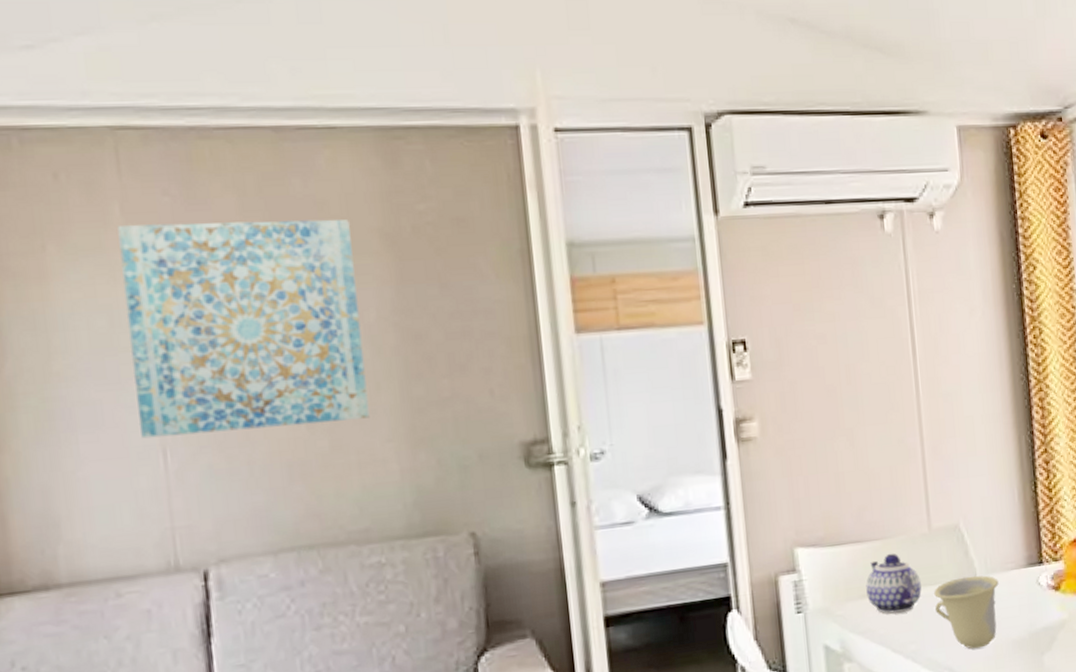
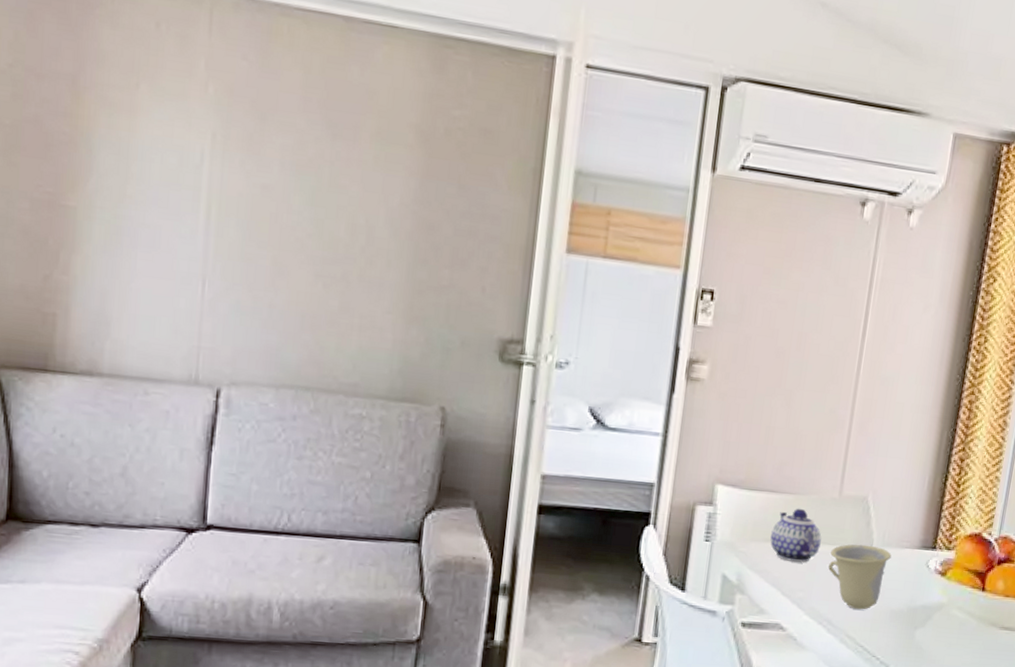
wall art: present [117,219,370,439] -> none [188,78,393,290]

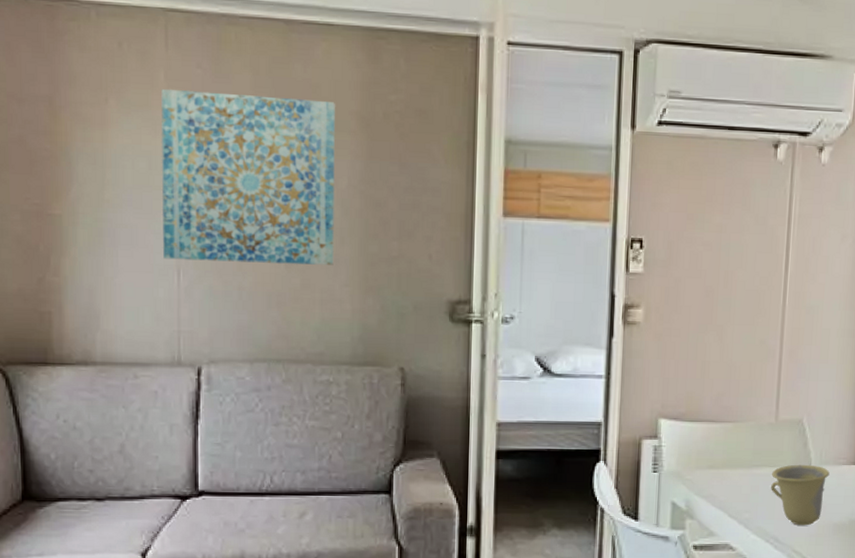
wall art: none [188,78,393,290] -> present [161,88,335,265]
teapot: present [770,508,822,562] -> none [714,435,762,485]

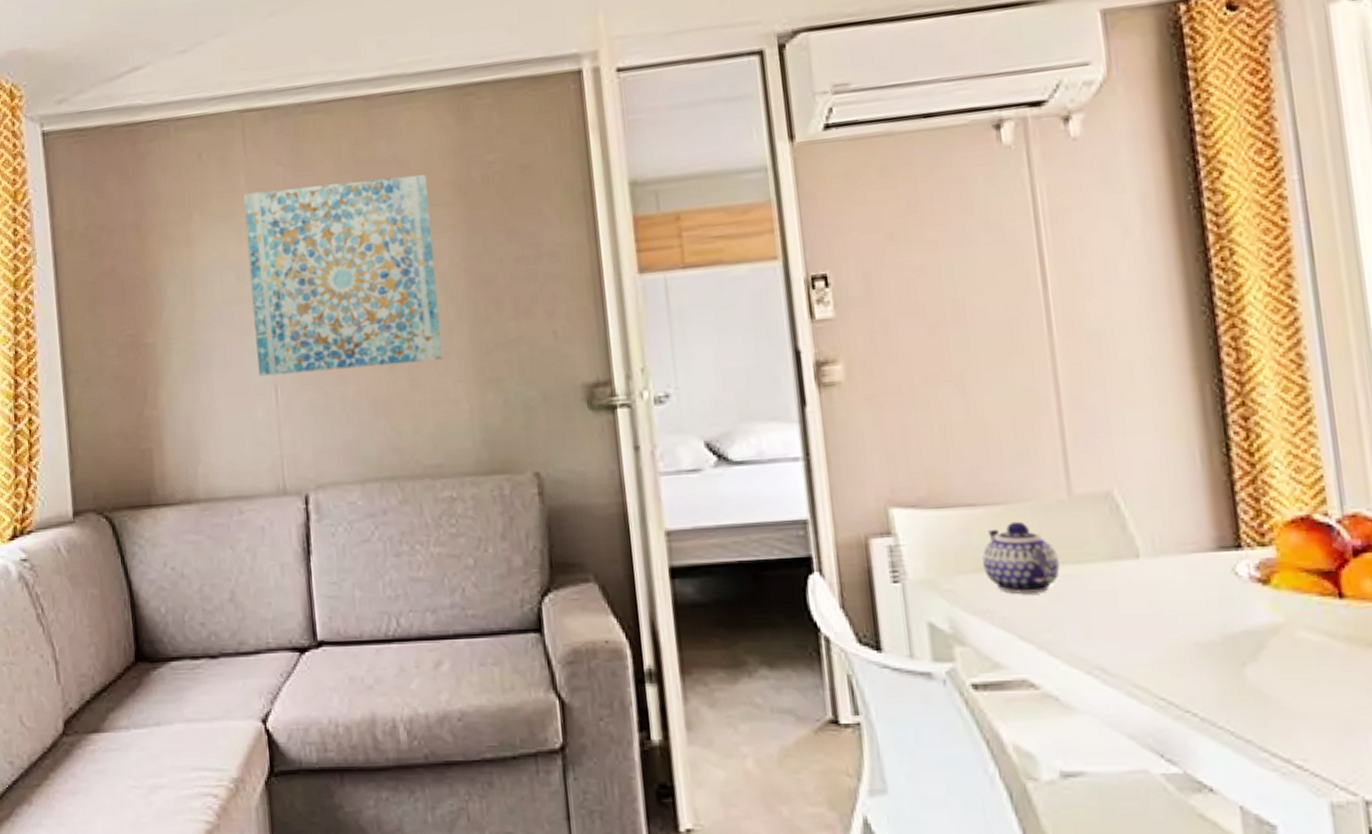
teapot: none [714,435,762,485] -> present [982,521,1060,594]
cup: present [771,464,830,526] -> none [1077,556,1173,648]

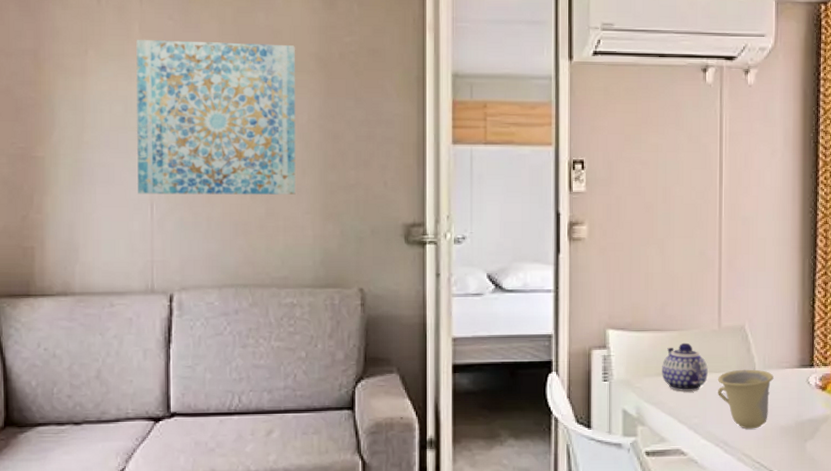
cup: none [1077,556,1173,648] -> present [718,369,774,429]

